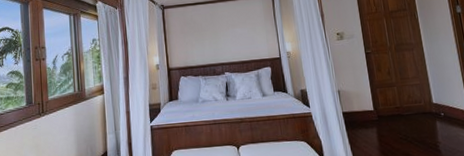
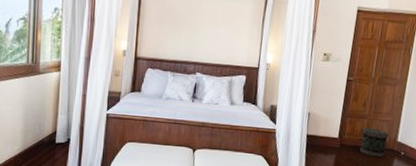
basket: none [394,94,425,123] -> present [359,127,389,158]

